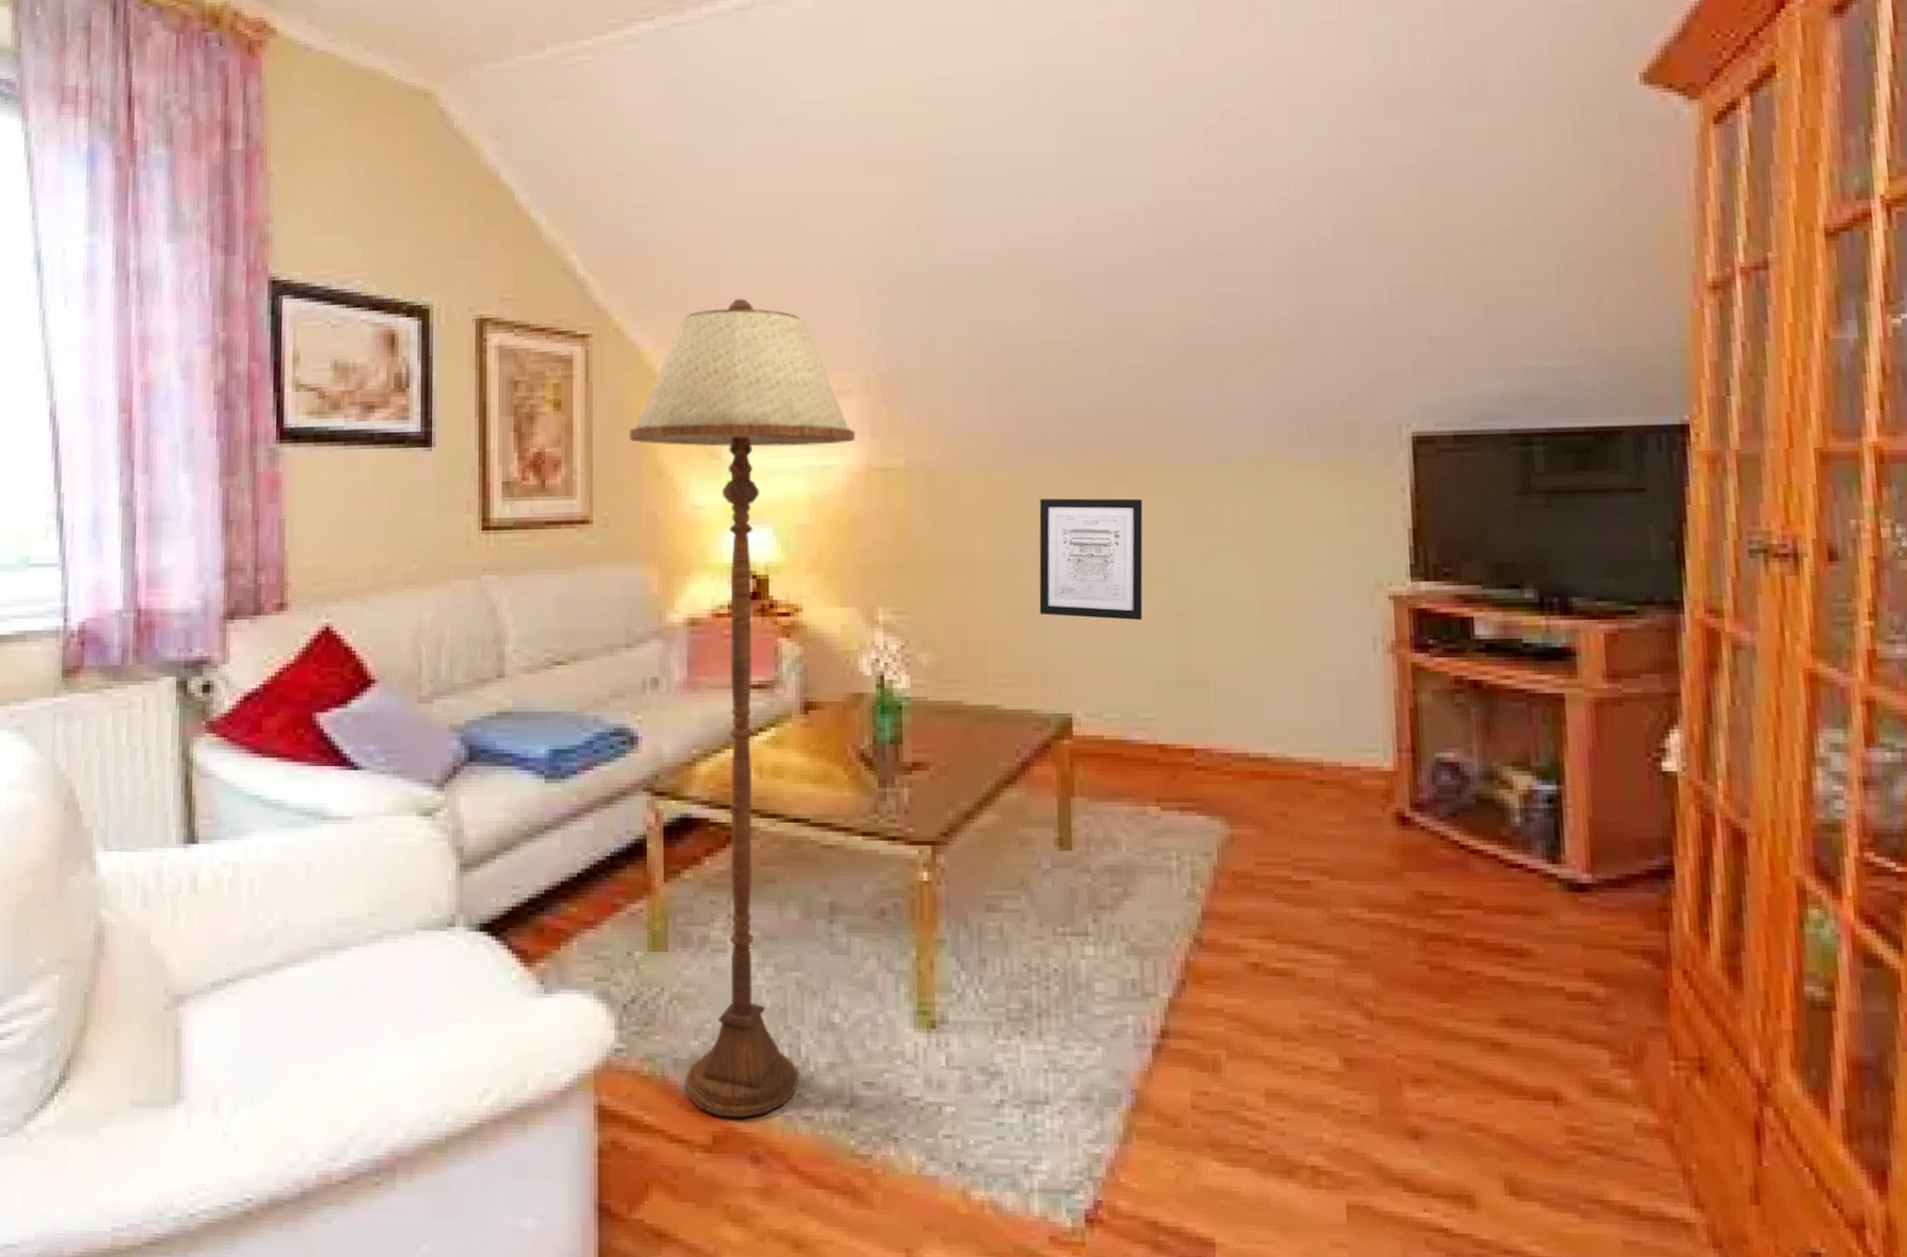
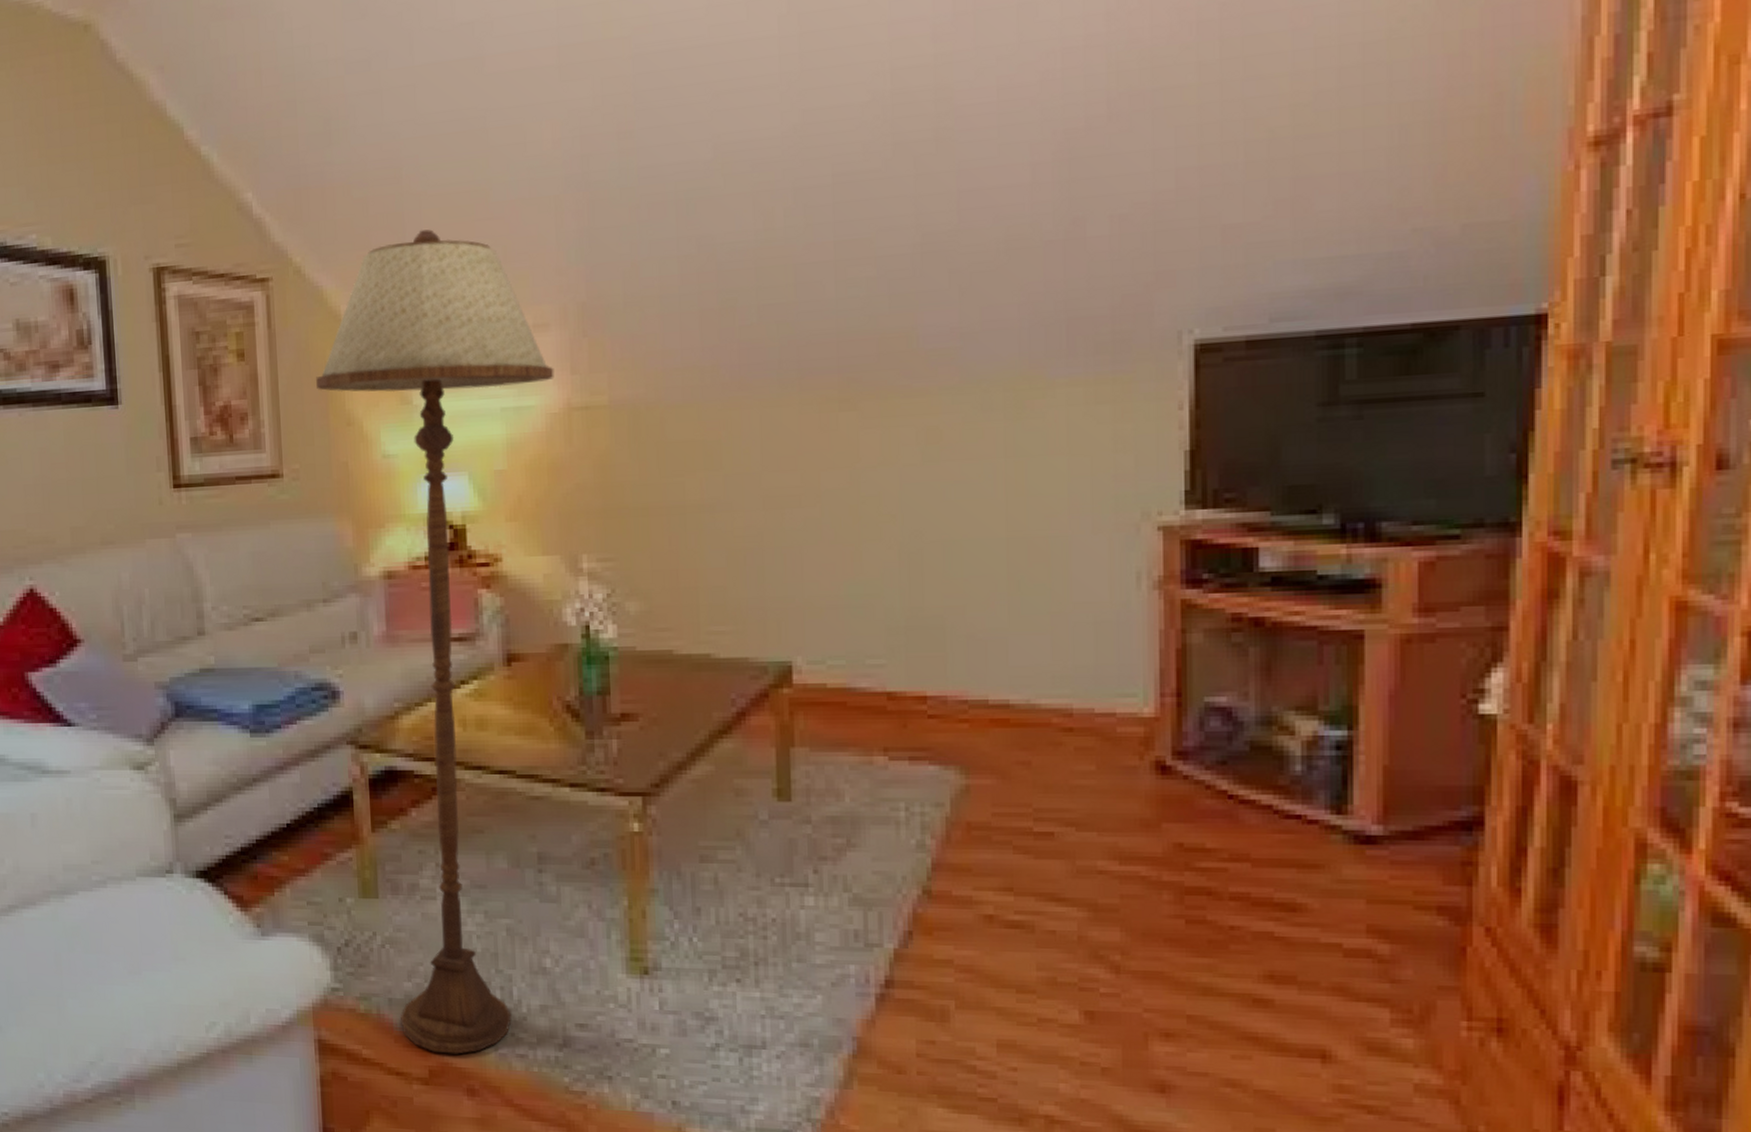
wall art: present [1039,498,1143,620] -> none [756,429,873,561]

